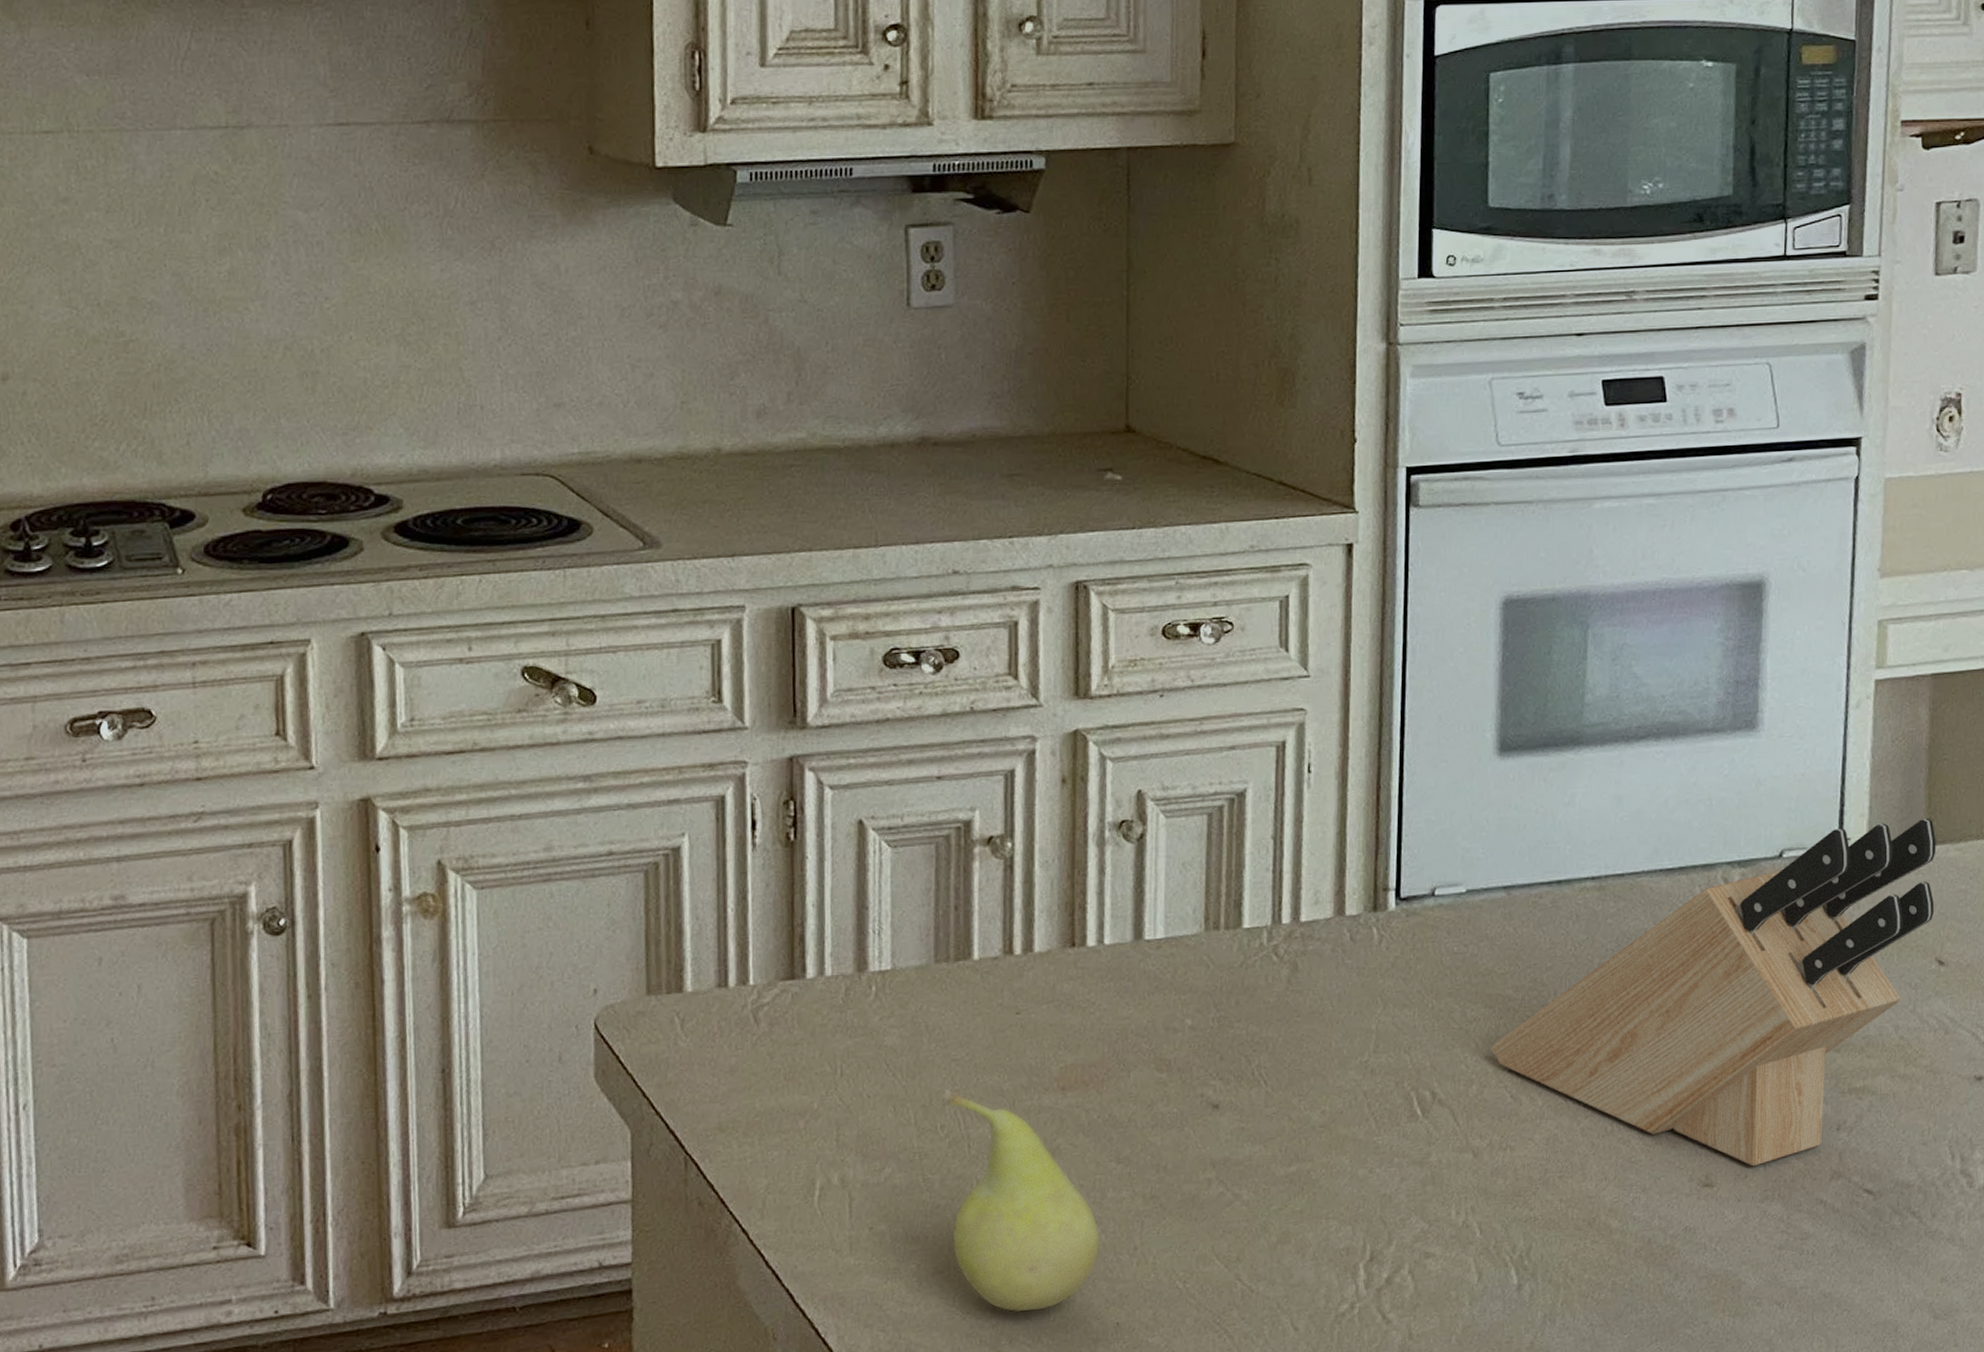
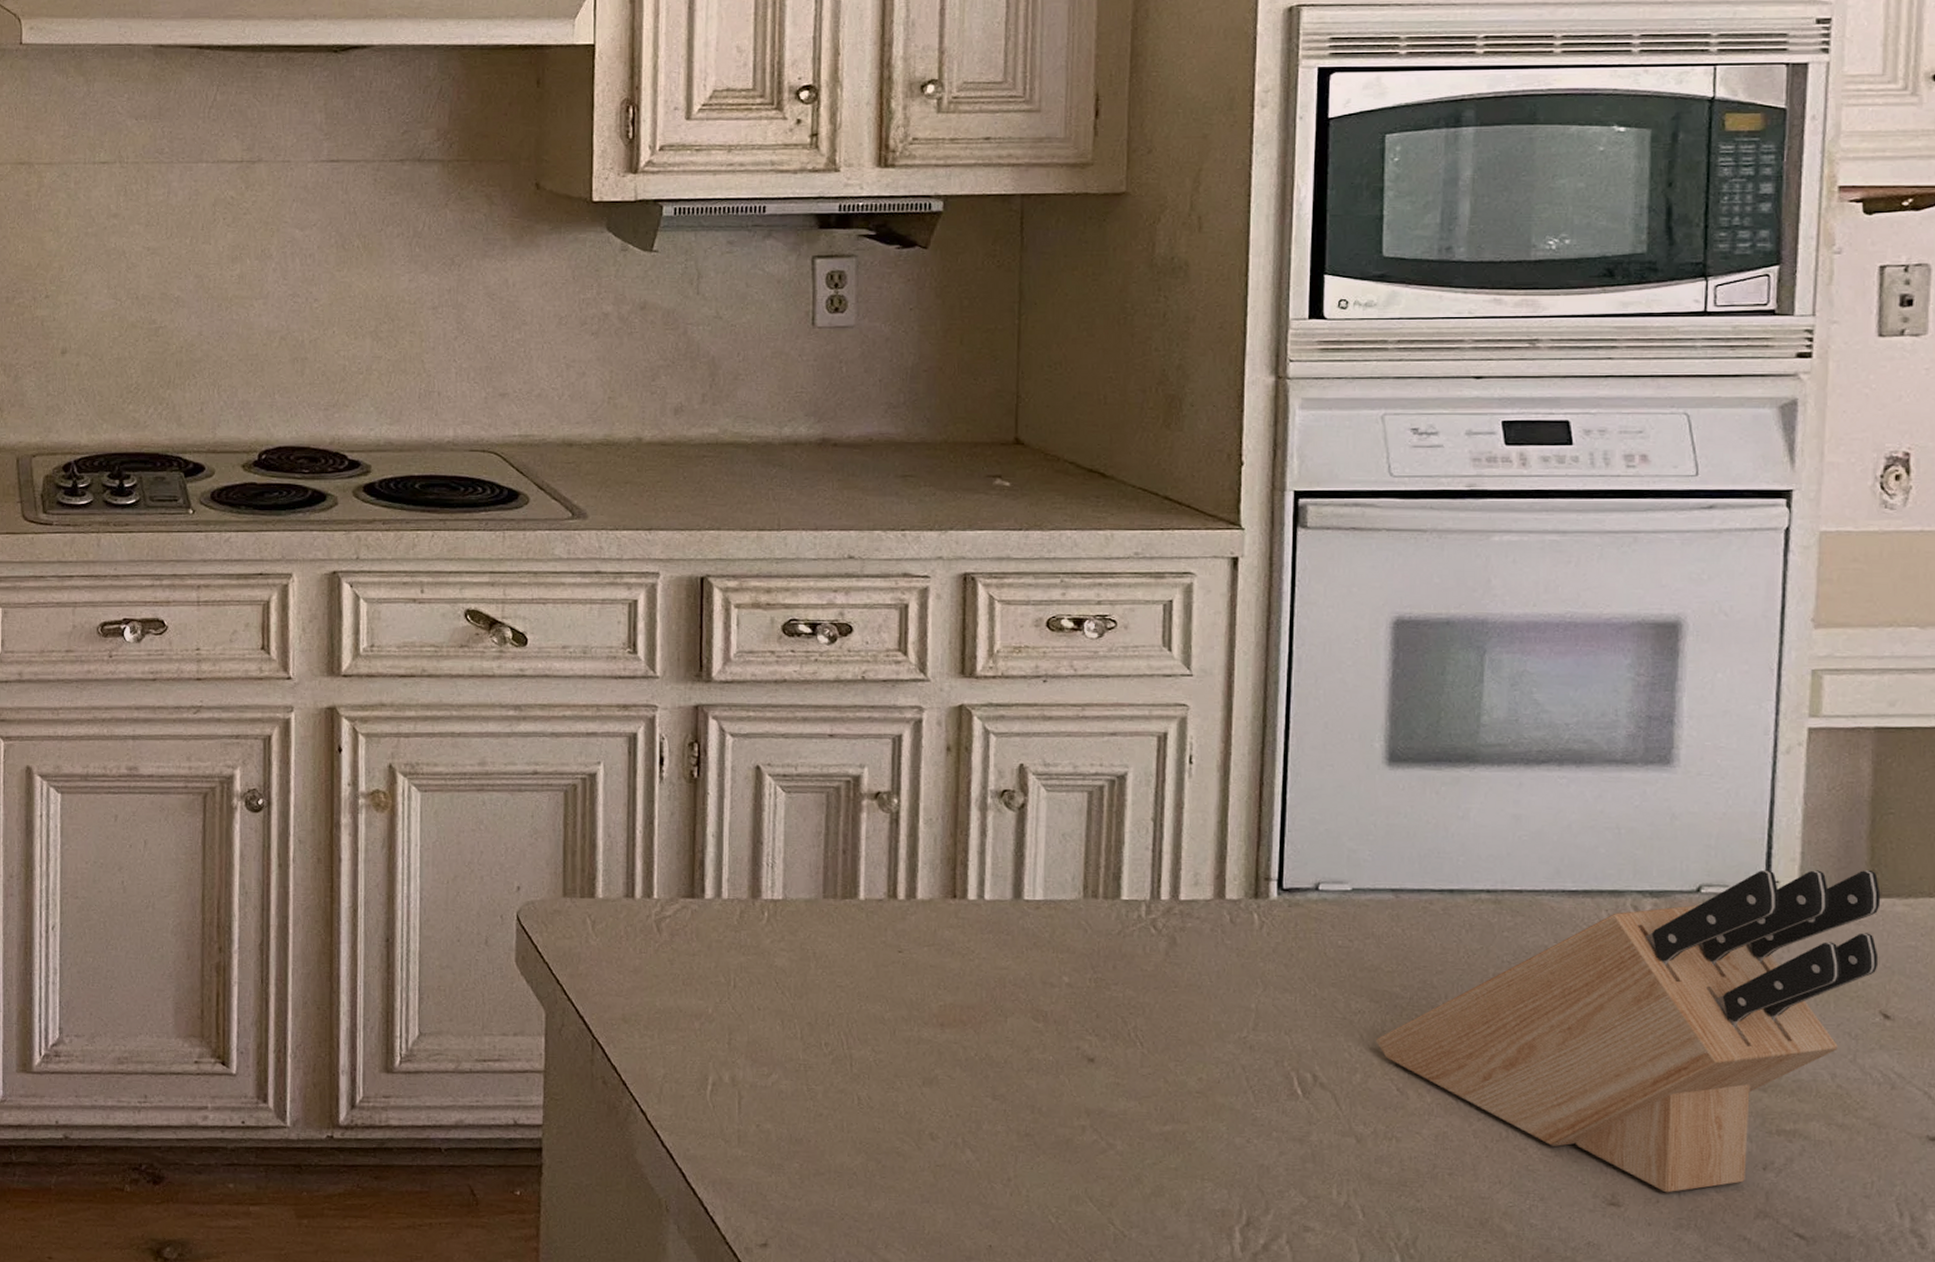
fruit: present [941,1088,1100,1313] -> none [826,1010,975,1223]

